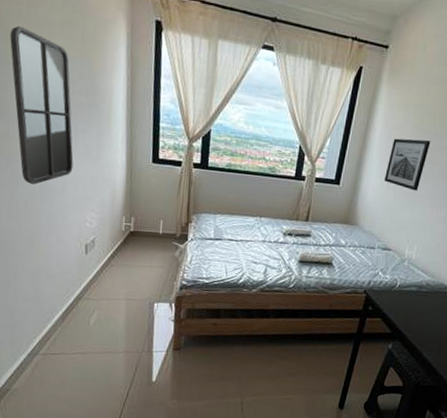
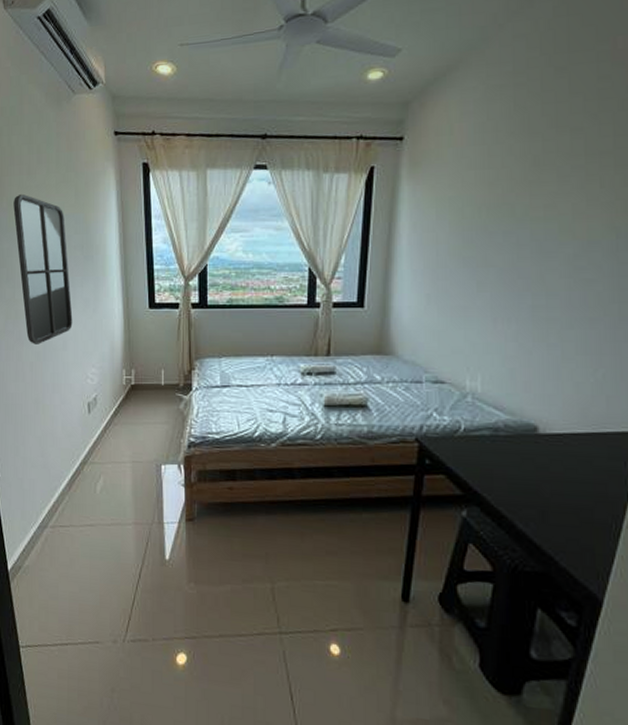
wall art: present [384,138,431,191] -> none [422,239,479,304]

